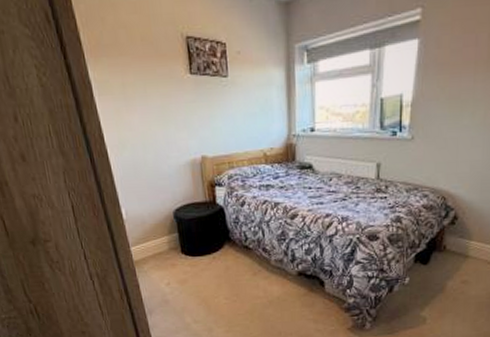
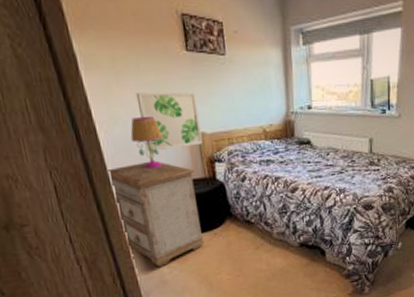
nightstand: none [115,184,204,287] -> present [105,161,204,267]
table lamp: none [137,141,167,191] -> present [130,117,163,169]
wall art: none [143,115,204,175] -> present [135,92,202,152]

